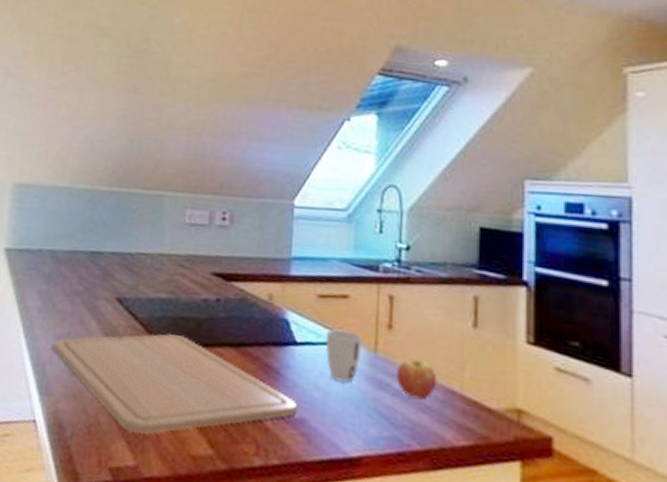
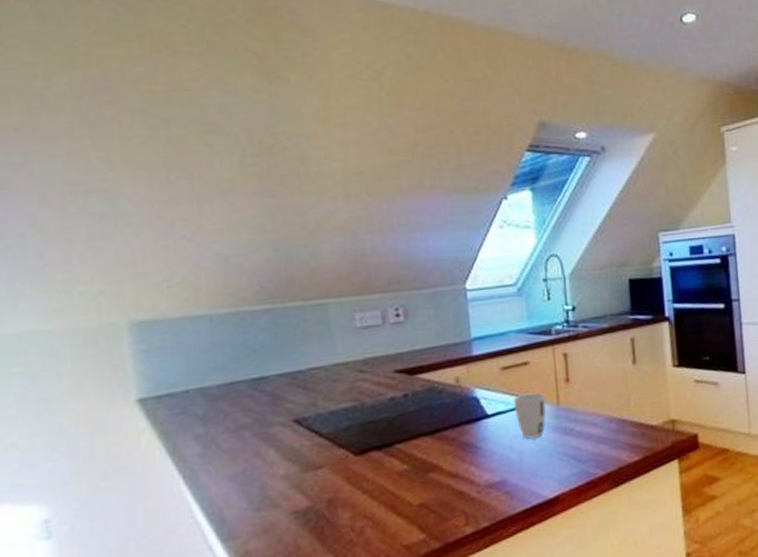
chopping board: present [52,333,297,435] -> none [226,438,497,546]
fruit: present [395,359,438,400] -> none [577,401,611,435]

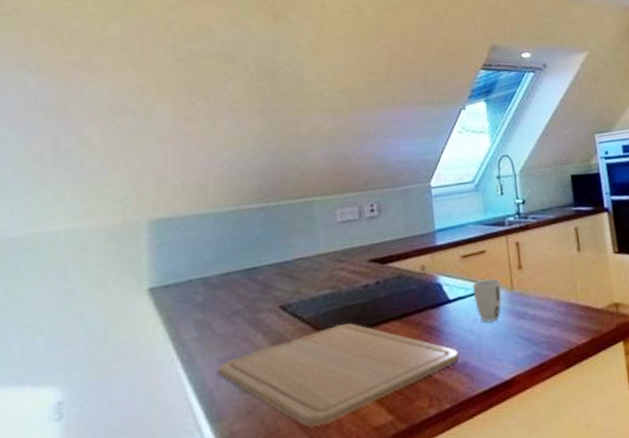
chopping board: none [226,438,497,546] -> present [217,323,459,428]

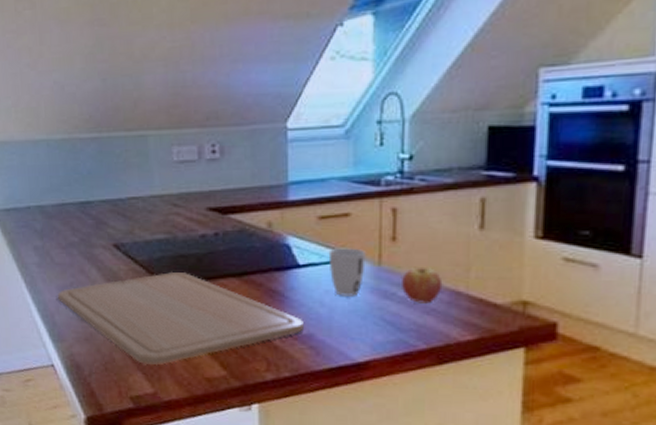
fruit: none [529,286,560,318] -> present [400,266,443,304]

